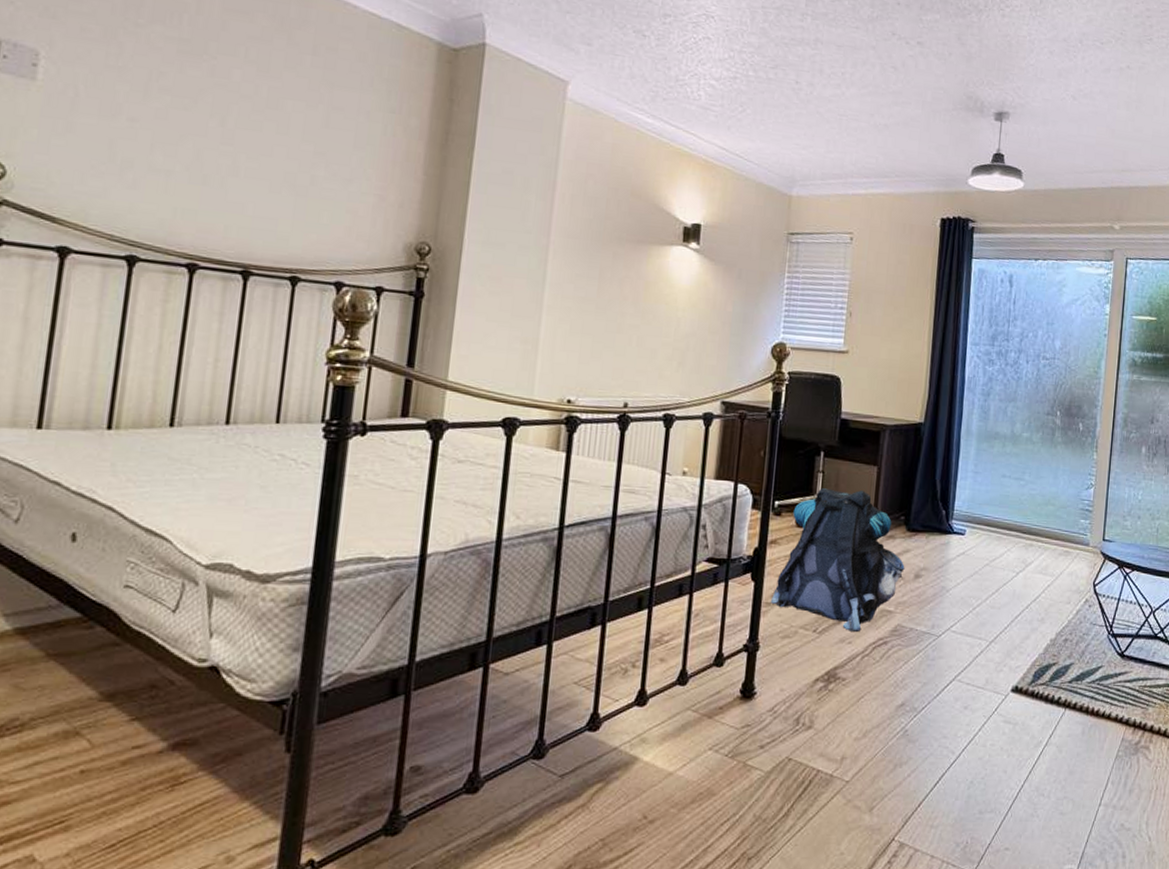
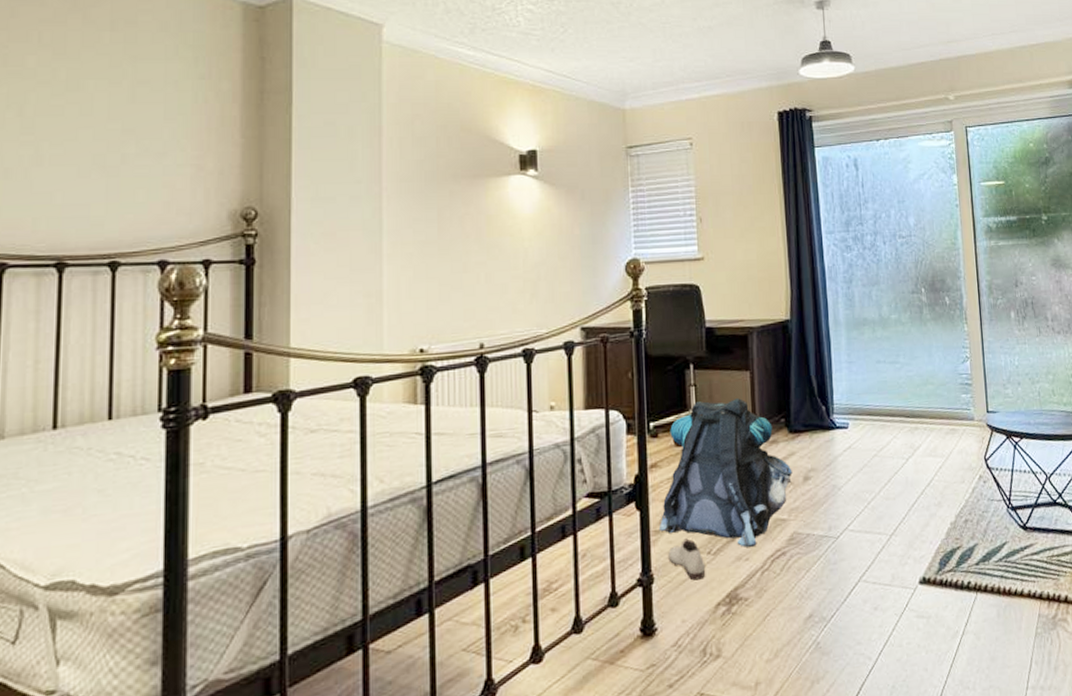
shoe: none [775,614,810,654] -> present [668,538,706,581]

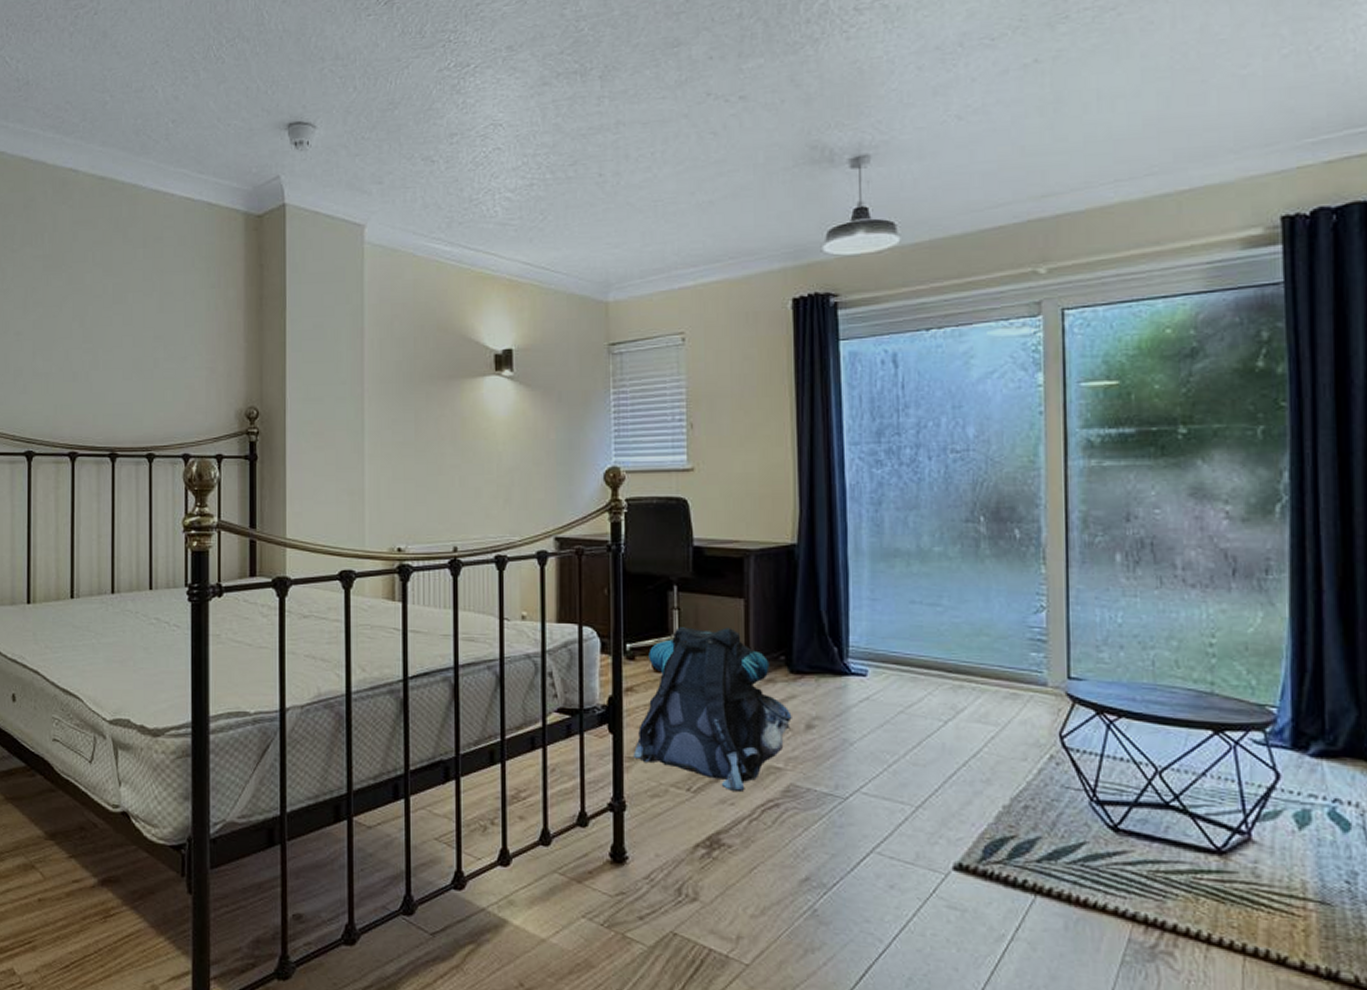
shoe: present [668,538,706,581] -> none [642,770,684,816]

